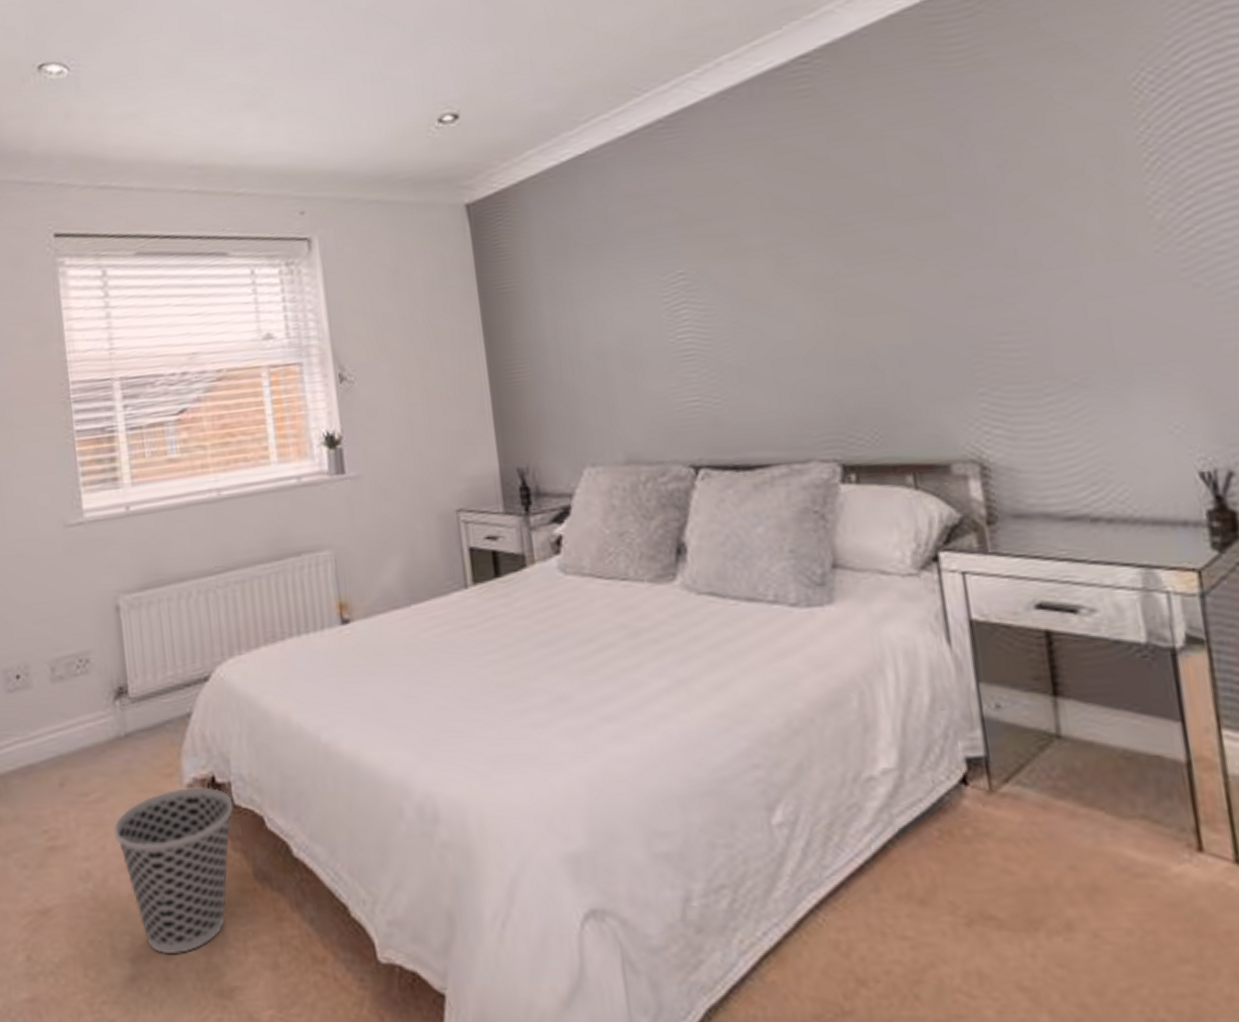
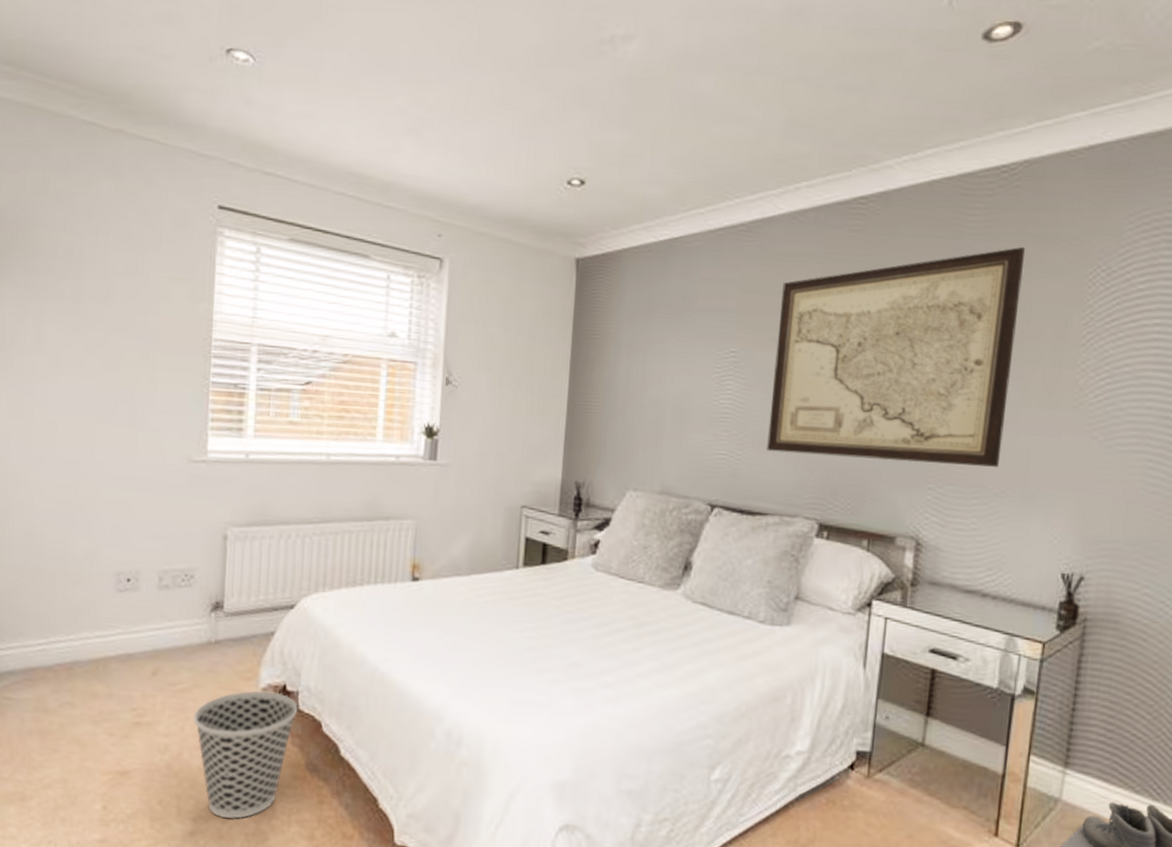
wall art: none [726,67,1070,387] -> present [766,246,1026,467]

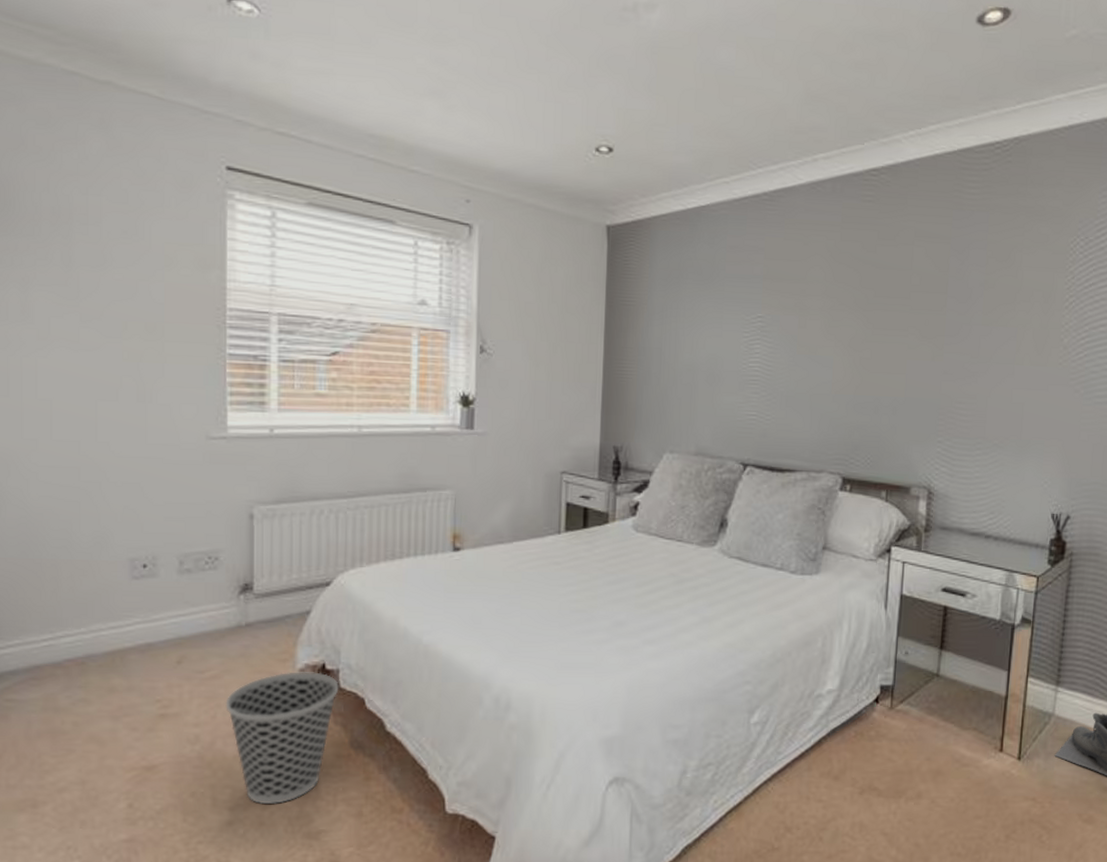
wall art: present [766,246,1026,467] -> none [792,217,1017,420]

